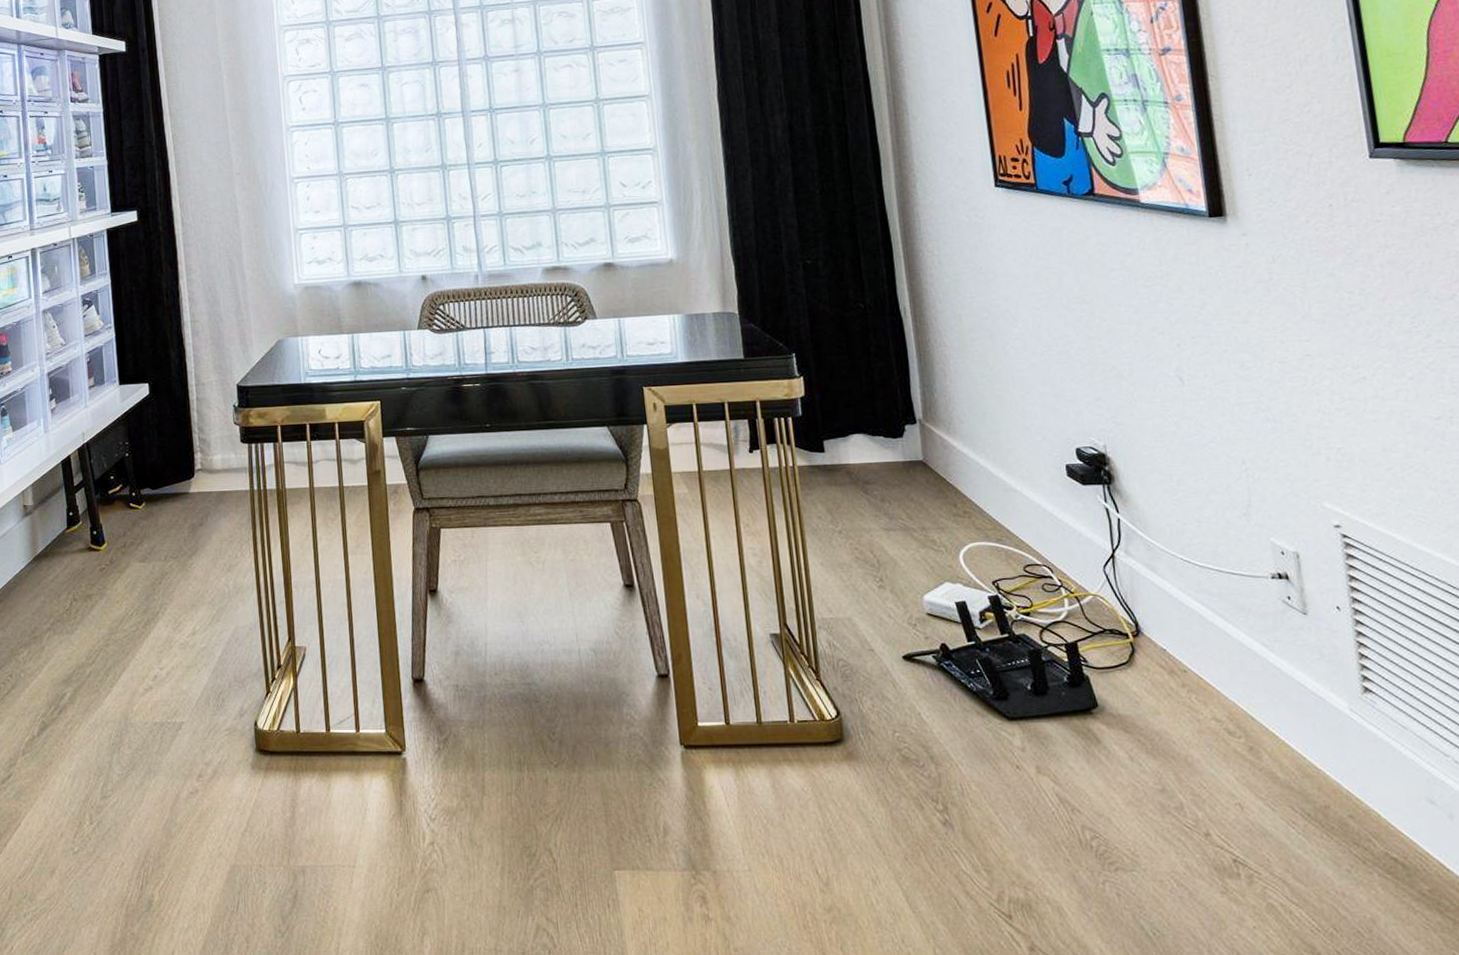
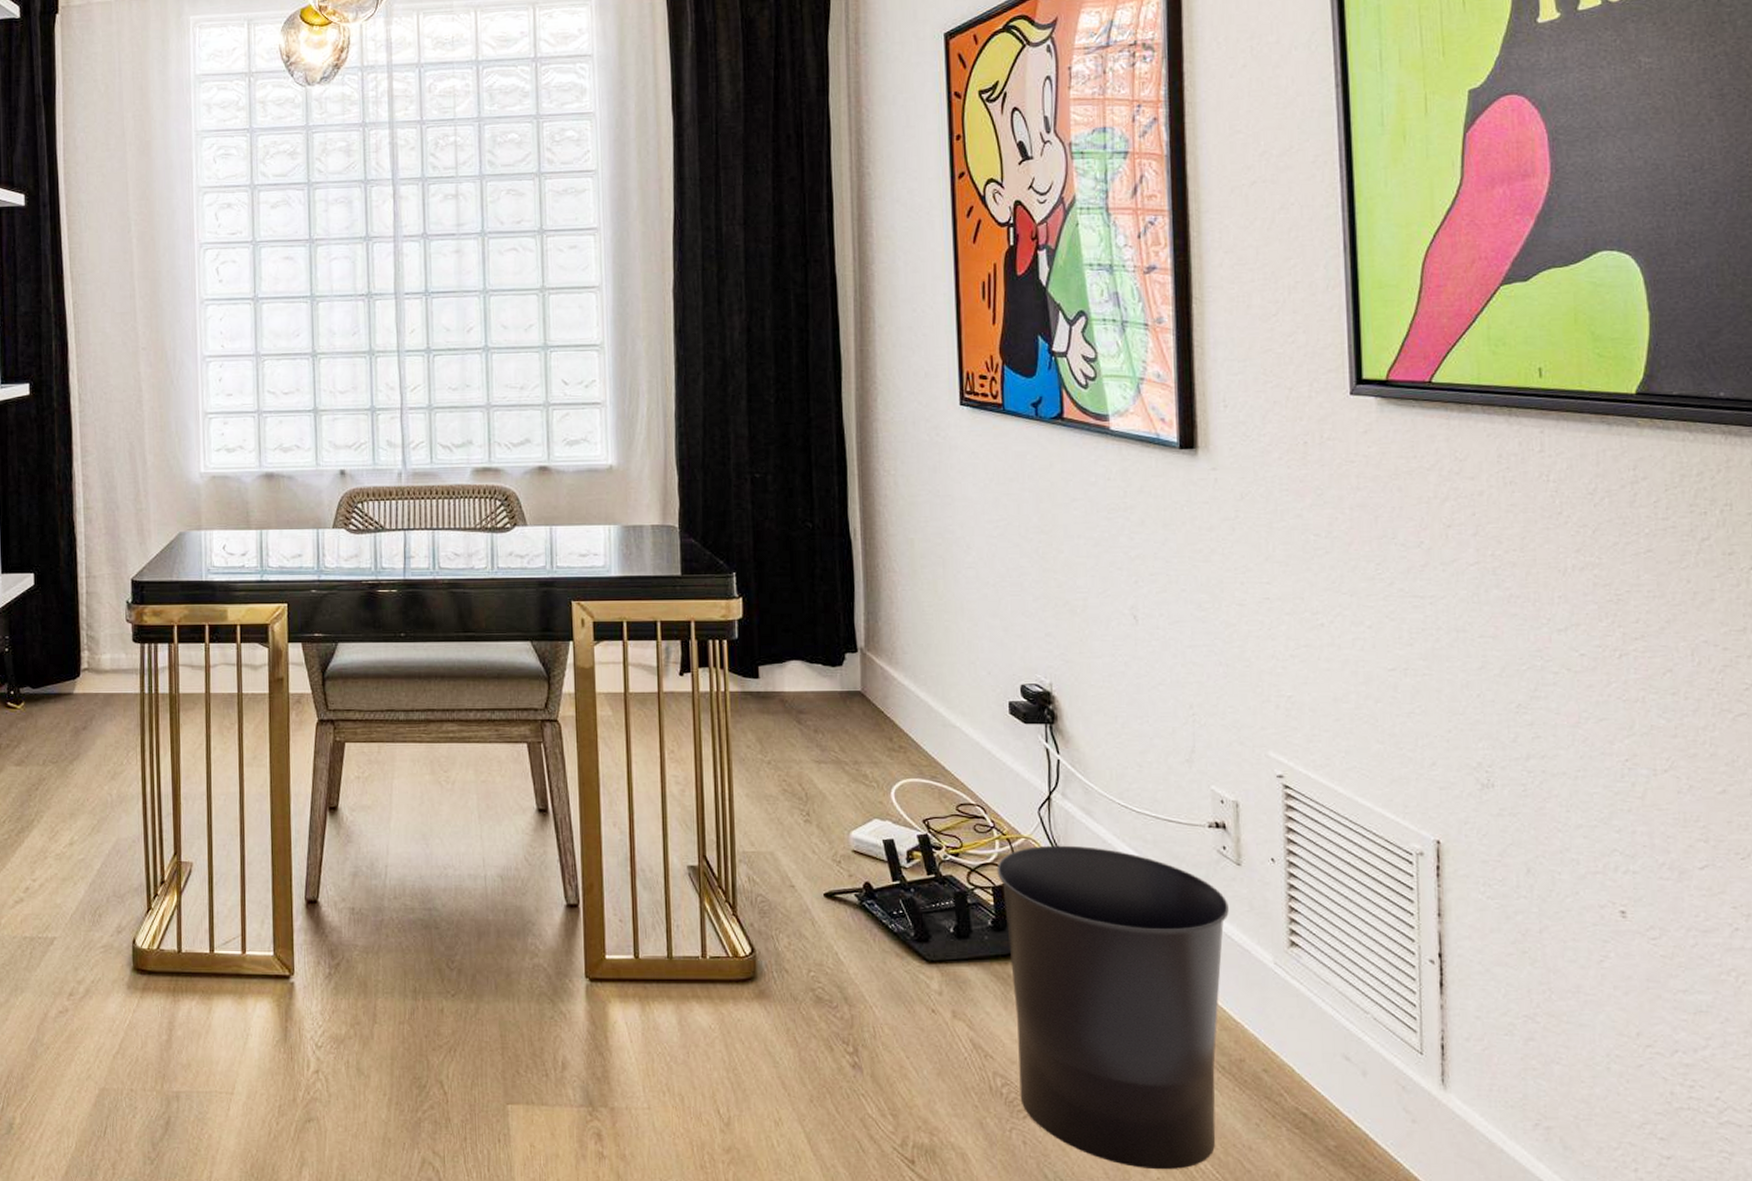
waste bin: none [1067,601,1308,919] -> present [996,845,1229,1170]

